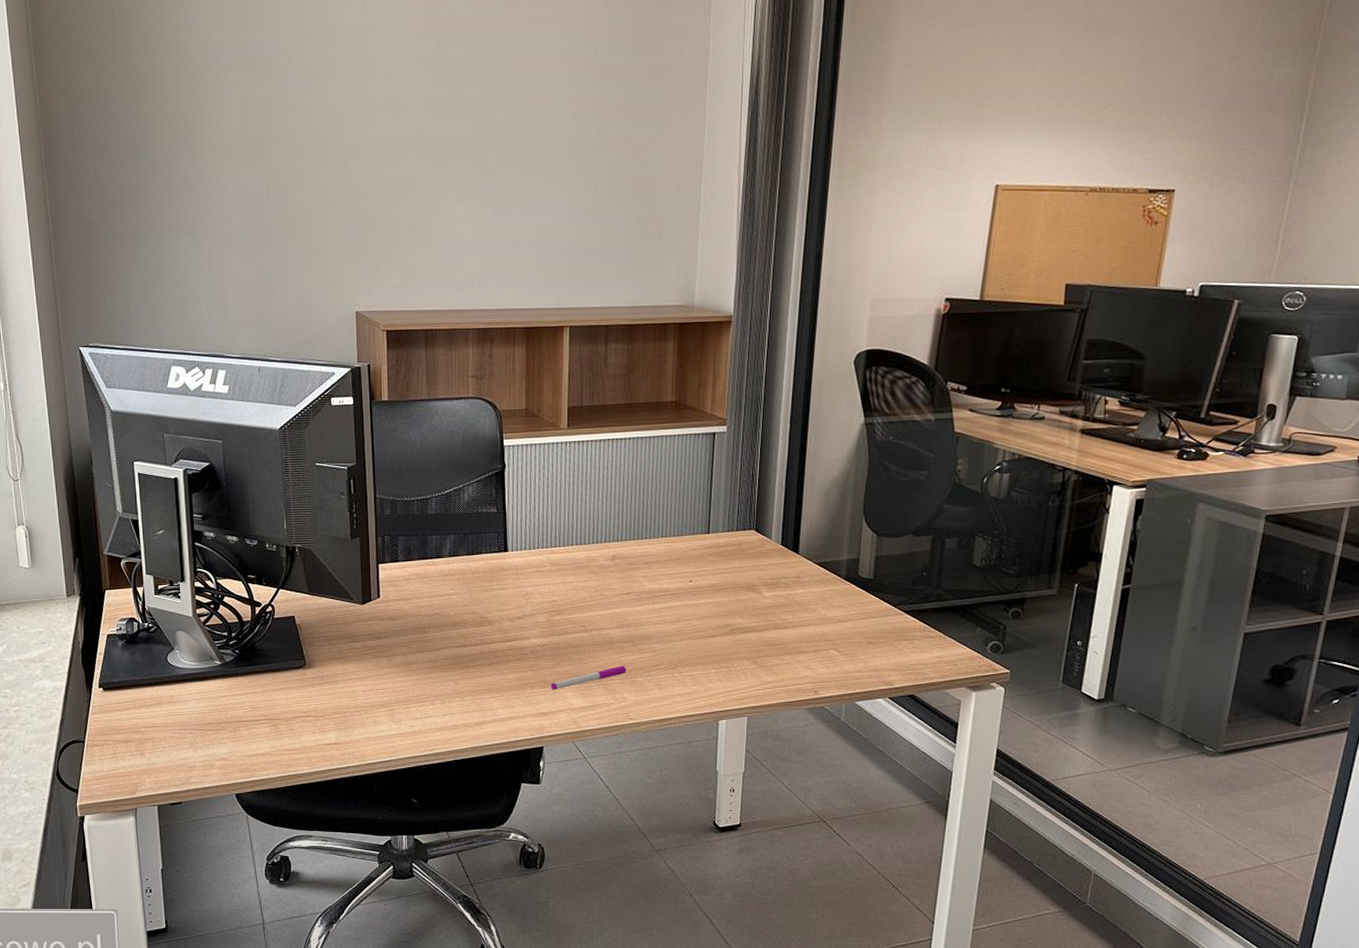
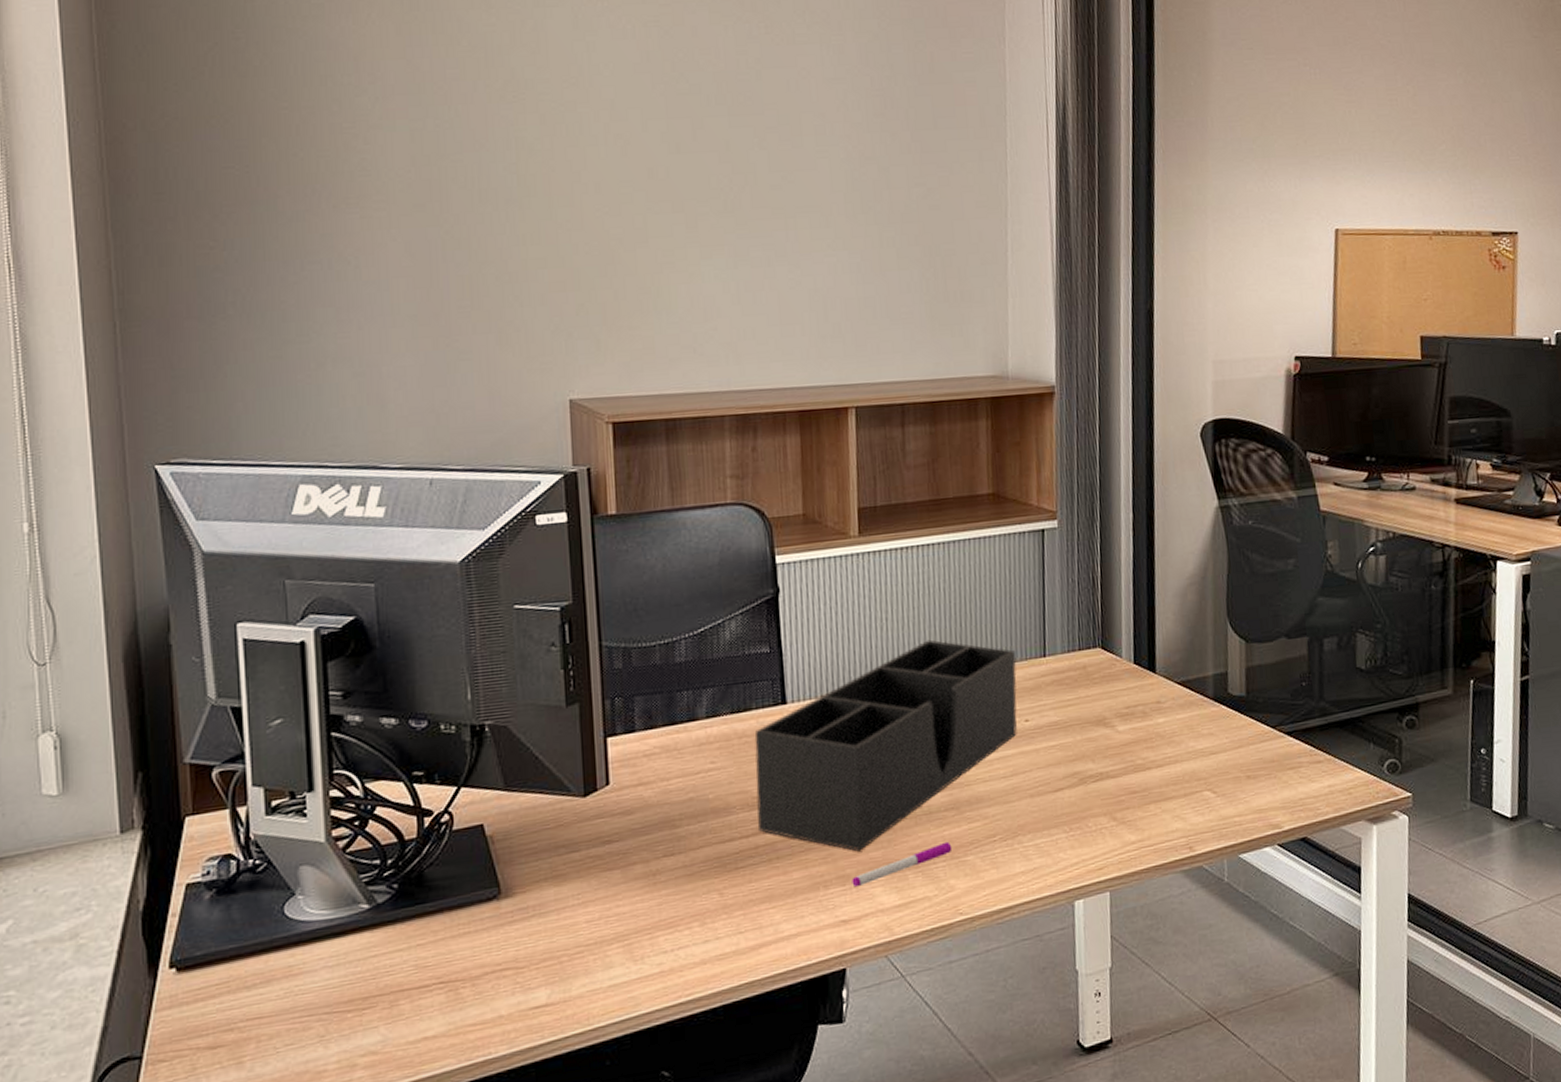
desk organizer: none [483,513,686,665] -> present [754,639,1017,852]

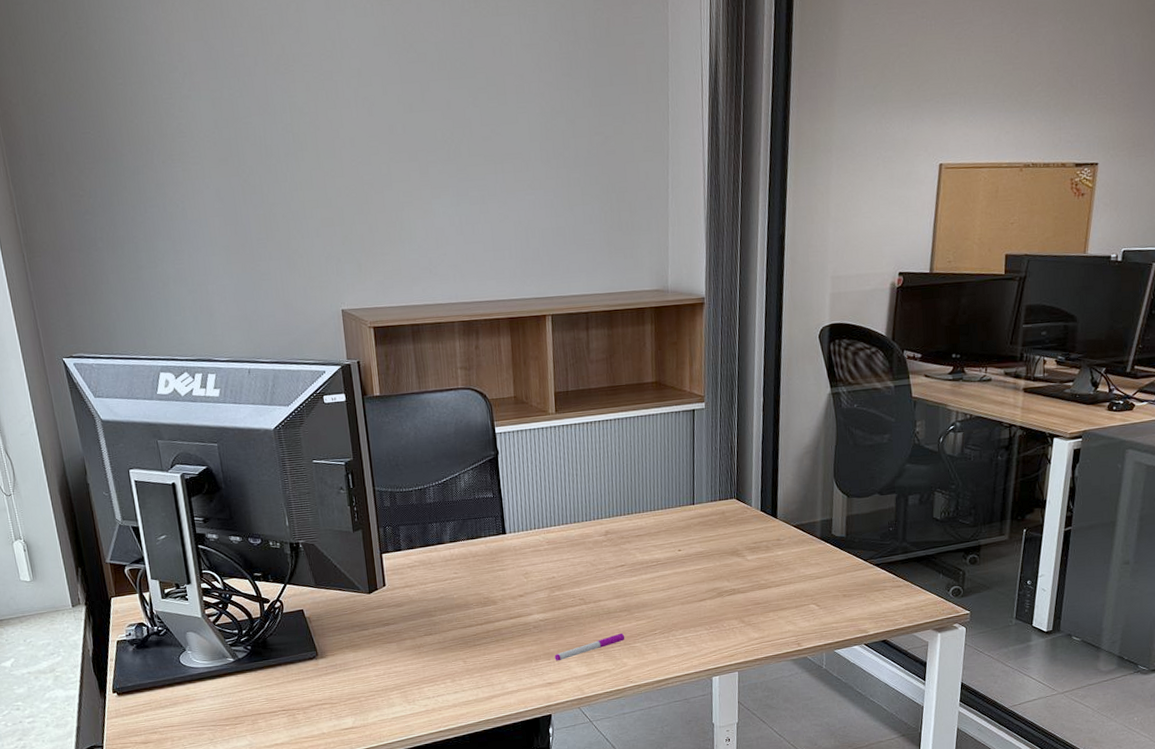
desk organizer: present [754,639,1017,852] -> none [484,490,673,637]

